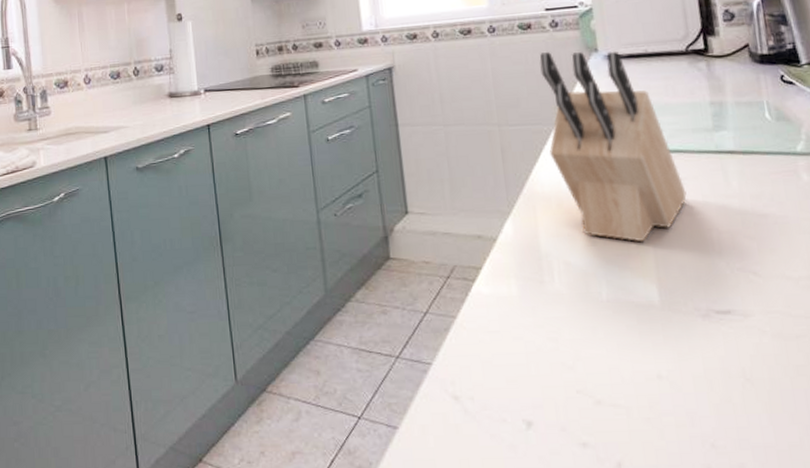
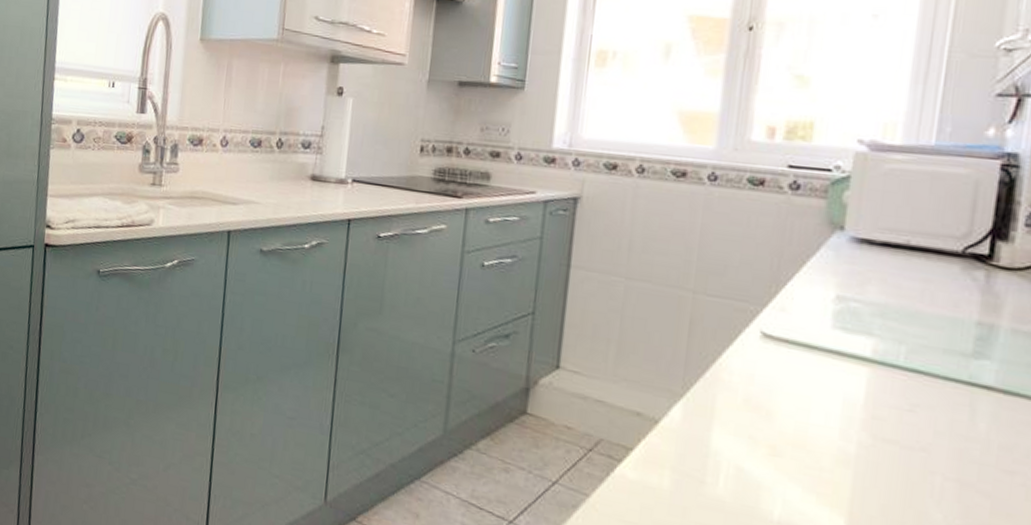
knife block: present [539,51,687,242] -> none [750,217,915,467]

